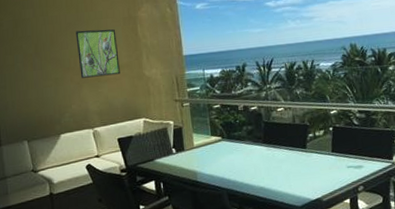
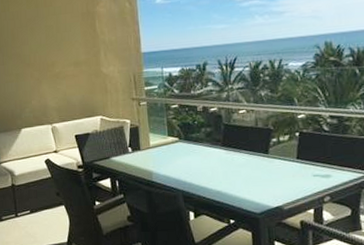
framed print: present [75,29,120,78] -> none [35,25,78,74]

